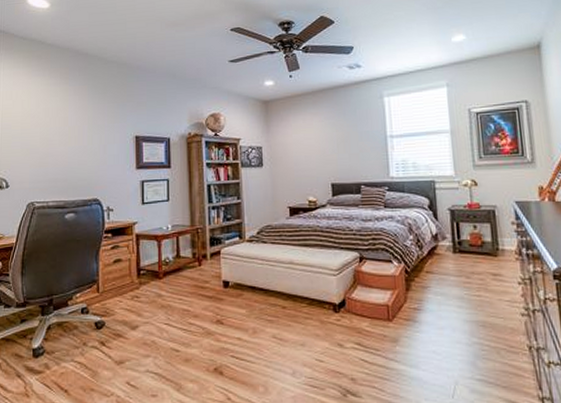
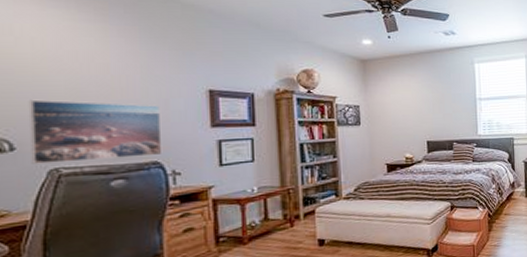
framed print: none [18,148,101,198] -> present [28,99,163,164]

